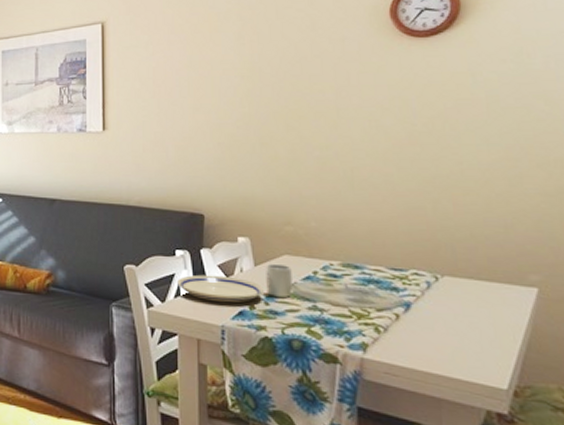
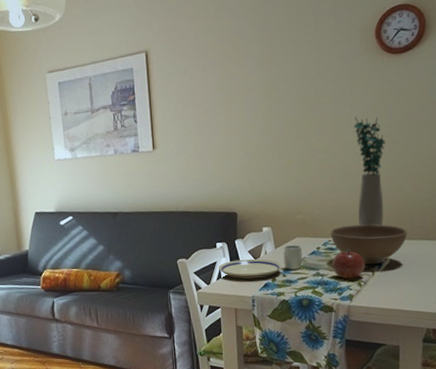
bowl: none [332,246,448,305] -> present [330,224,407,265]
fruit: none [335,279,385,321] -> present [331,249,365,279]
vase: none [363,109,411,253] -> present [354,116,385,226]

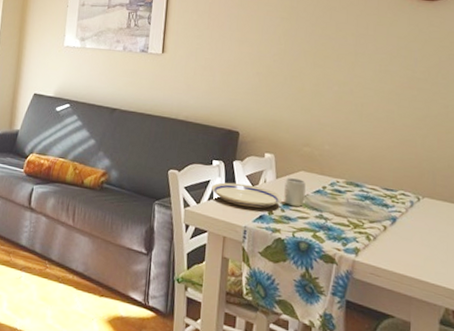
bowl: present [330,224,407,265] -> none [339,168,428,219]
fruit: present [331,249,365,279] -> none [337,195,376,230]
vase: present [354,116,385,226] -> none [373,55,409,177]

